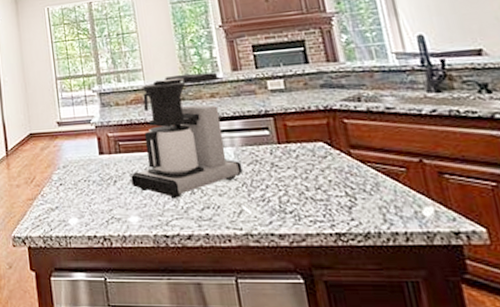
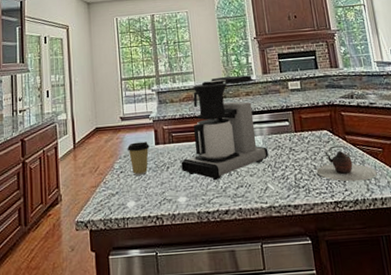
coffee cup: none [66,150,92,190] -> present [127,141,149,176]
teapot: none [308,161,399,209] -> present [316,145,378,182]

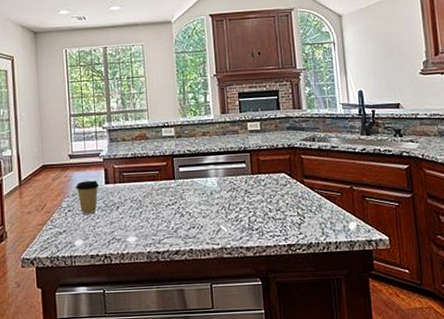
coffee maker: present [181,75,269,181] -> none [131,114,223,222]
teapot: present [316,145,378,182] -> none [271,188,334,225]

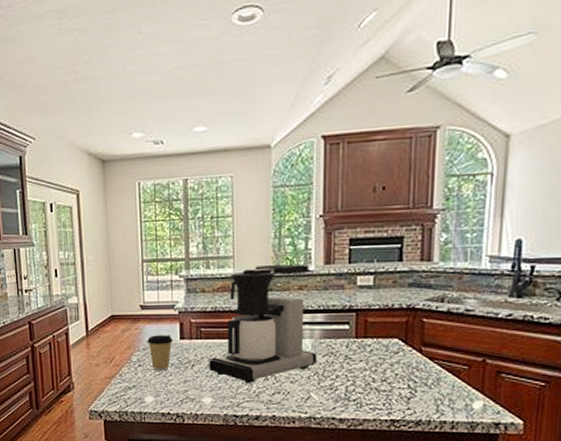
coffee maker: none [131,114,223,222] -> present [209,264,317,384]

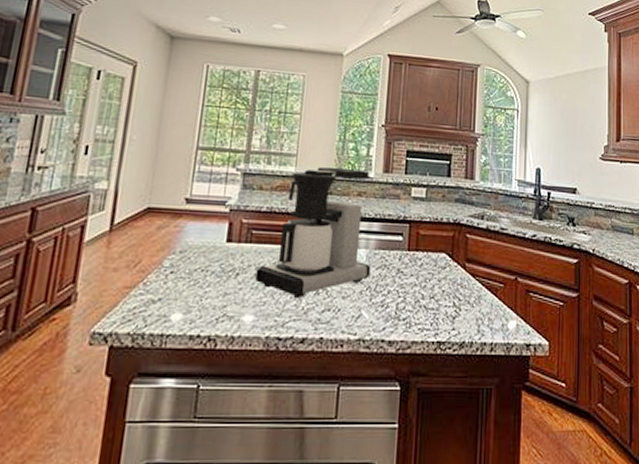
coffee cup: present [147,335,173,372] -> none [187,235,218,281]

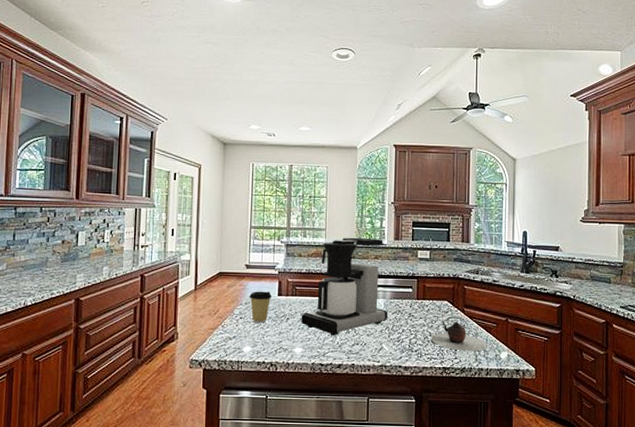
coffee cup: none [187,235,218,281] -> present [249,291,272,324]
teapot: none [423,273,493,320] -> present [431,316,487,352]

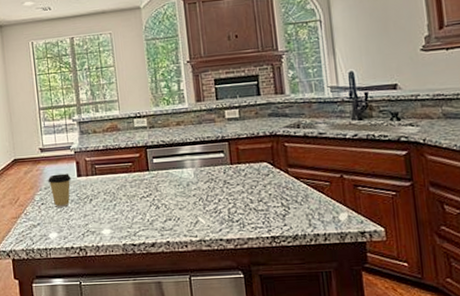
coffee maker: present [301,237,388,336] -> none [105,103,200,214]
teapot: present [431,316,487,352] -> none [252,178,322,217]

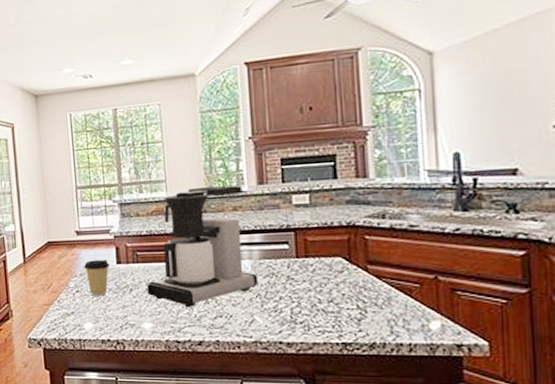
coffee maker: none [105,103,200,214] -> present [147,185,258,308]

